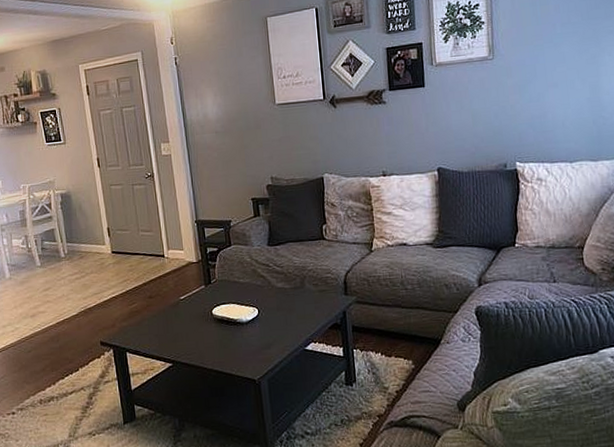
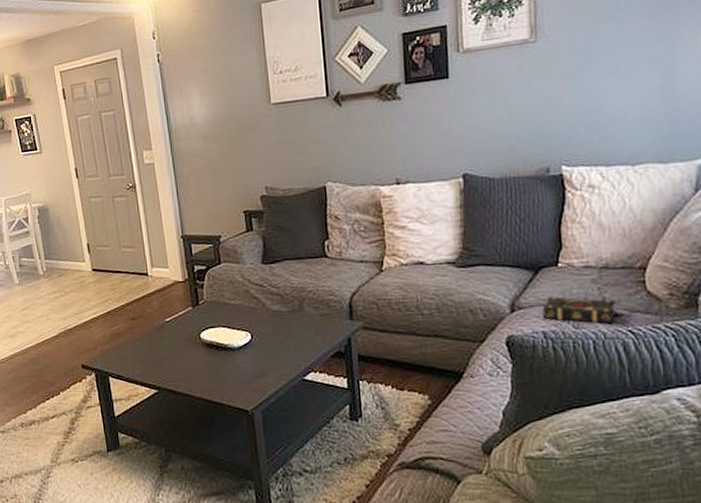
book: none [503,271,567,295] -> present [542,296,623,324]

